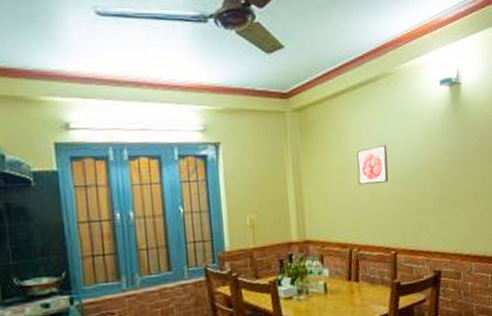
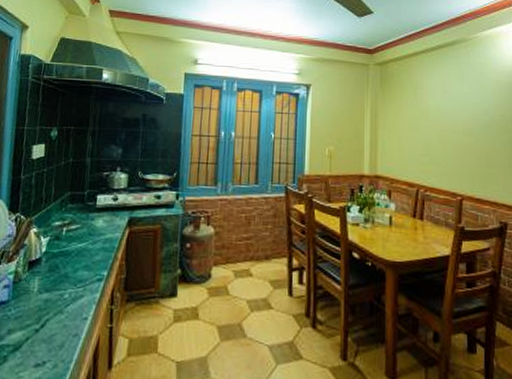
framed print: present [357,145,389,186] -> none [429,100,460,134]

